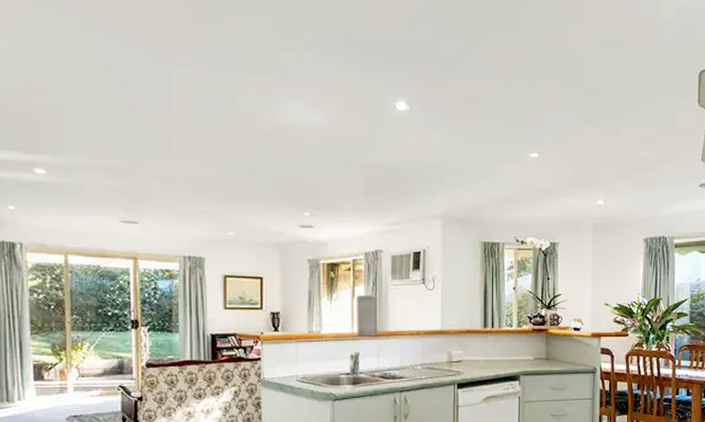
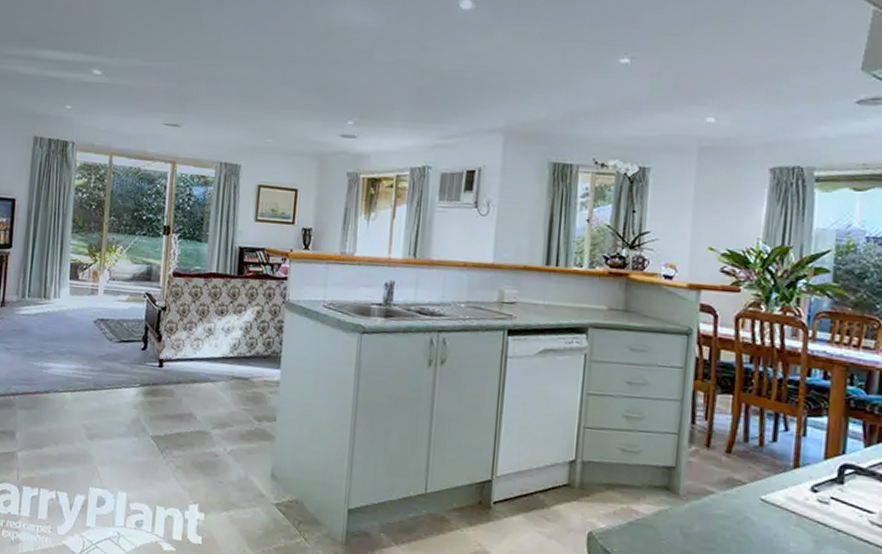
canister: present [356,295,378,337] -> none [394,216,422,265]

